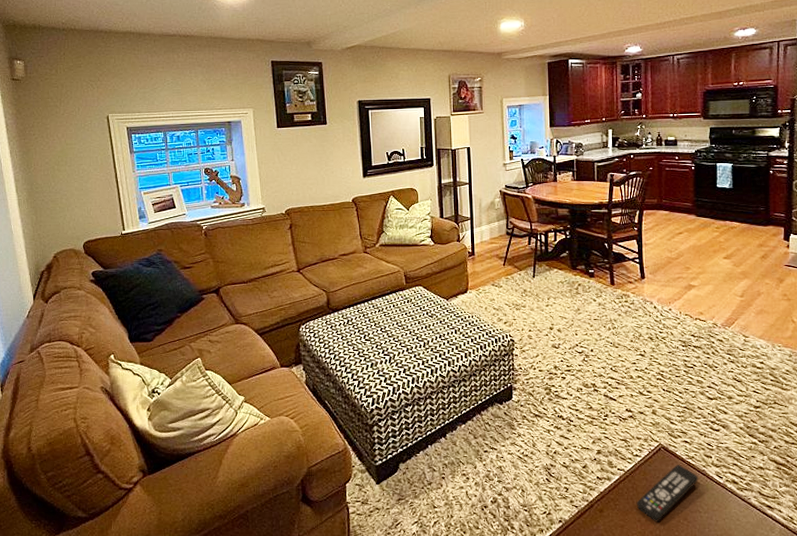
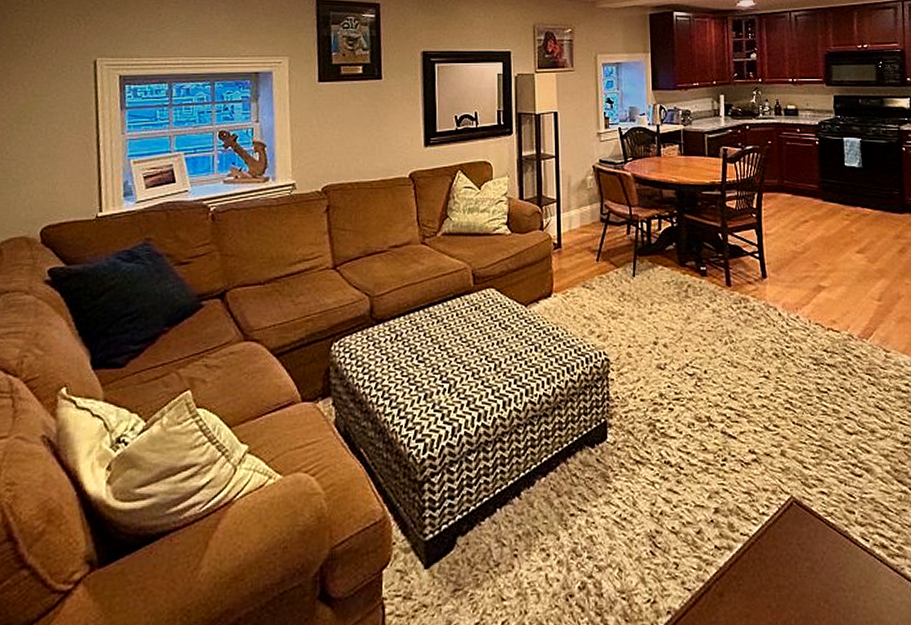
remote control: present [636,464,699,522] -> none [764,524,840,608]

